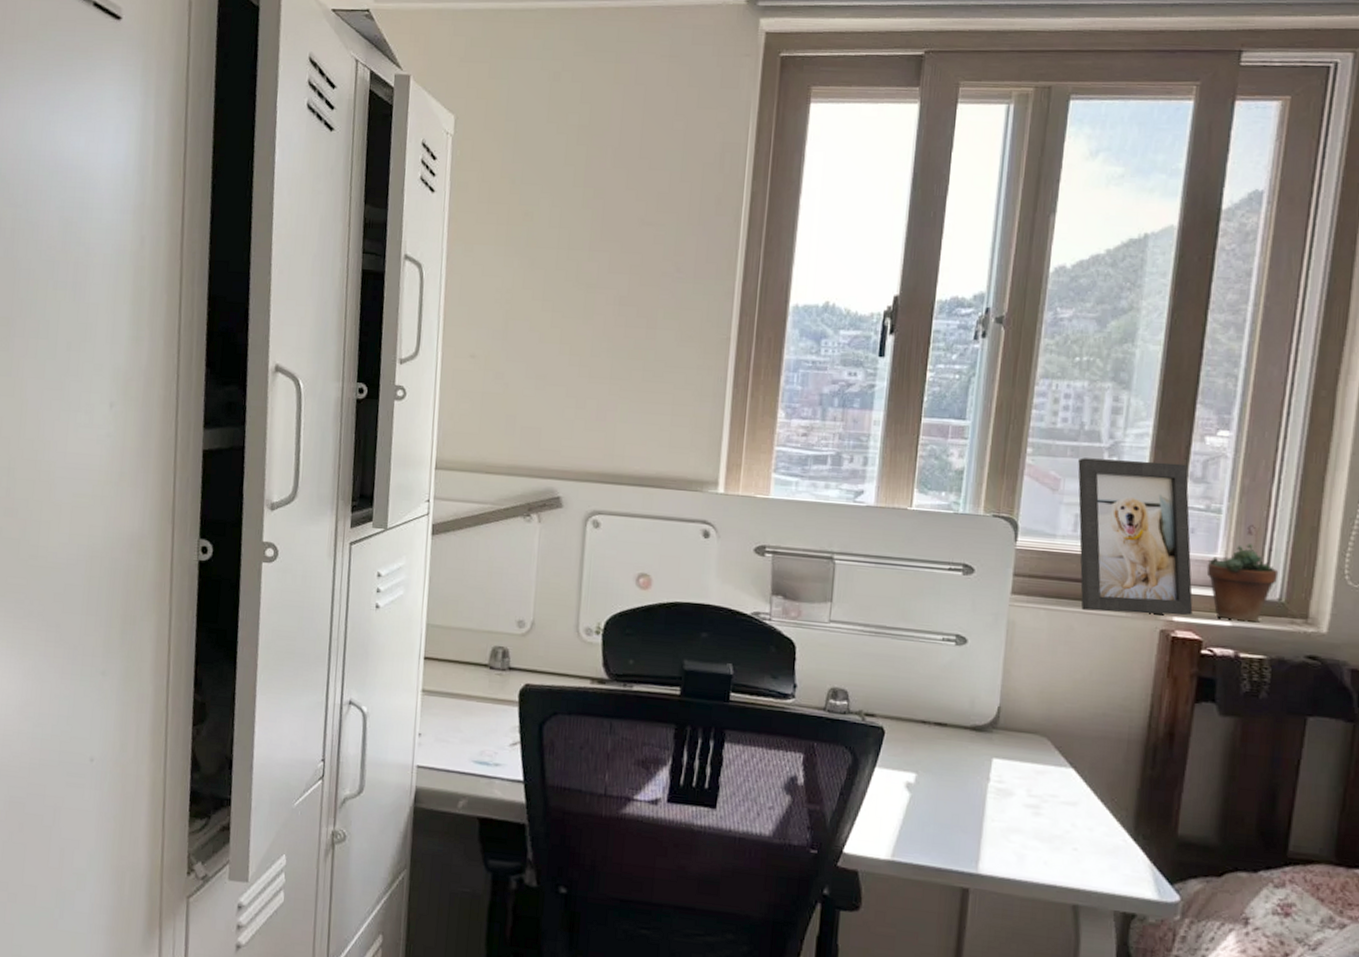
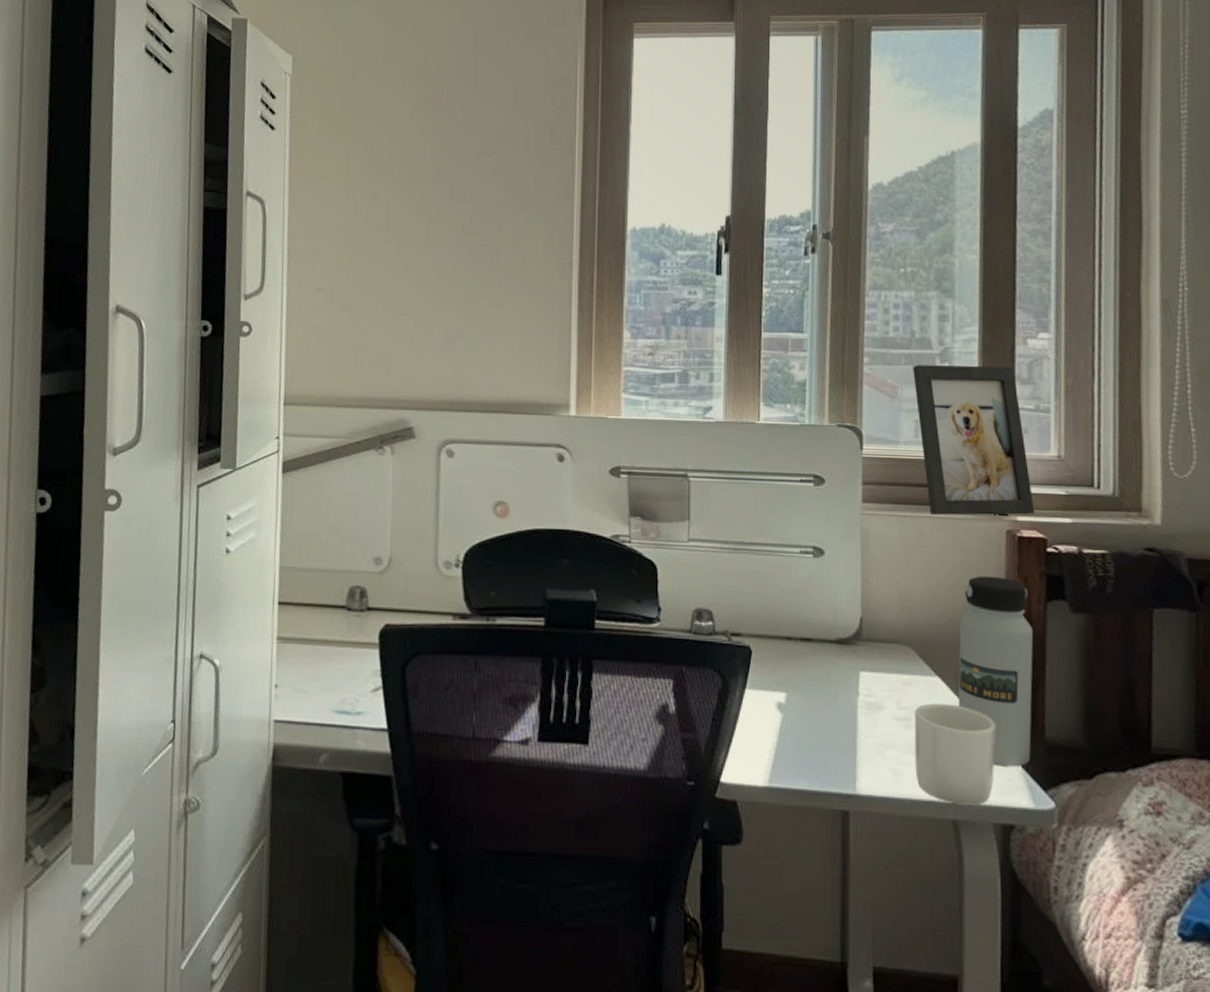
mug: none [1039,793,1127,893] -> present [914,703,996,805]
water bottle: none [1090,673,1177,860] -> present [958,575,1034,767]
succulent plant: present [1206,524,1279,622] -> none [1042,422,1110,518]

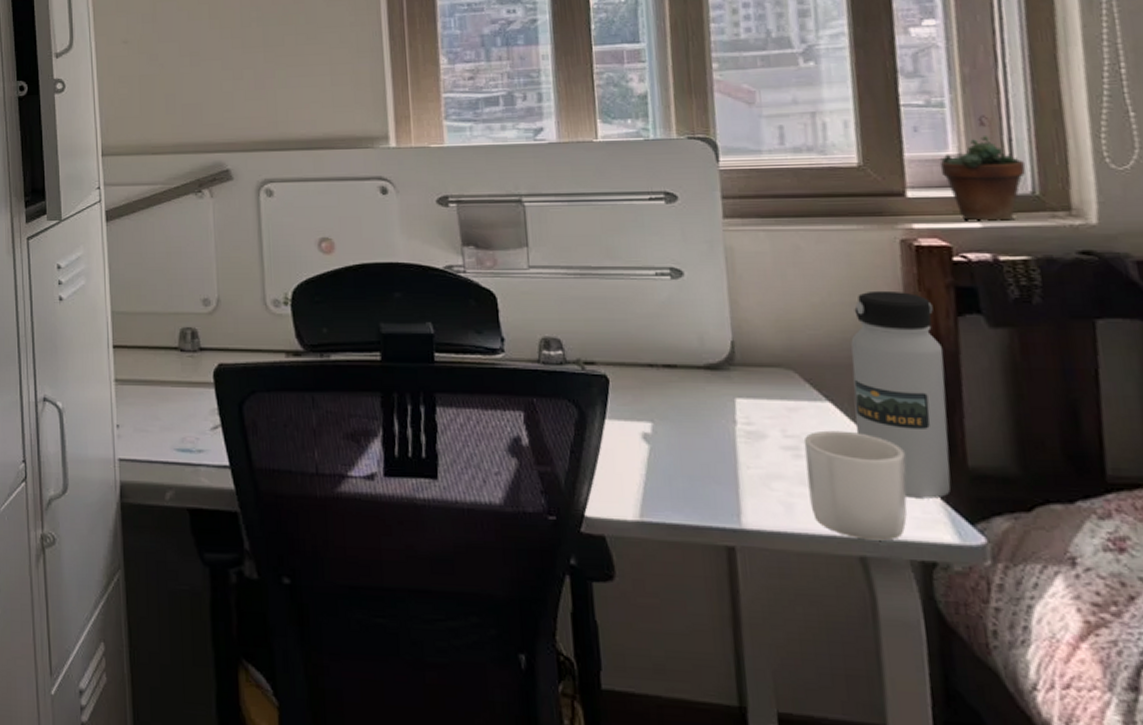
picture frame: present [913,365,1035,516] -> none [771,59,934,227]
succulent plant: none [1042,422,1110,518] -> present [939,114,1026,221]

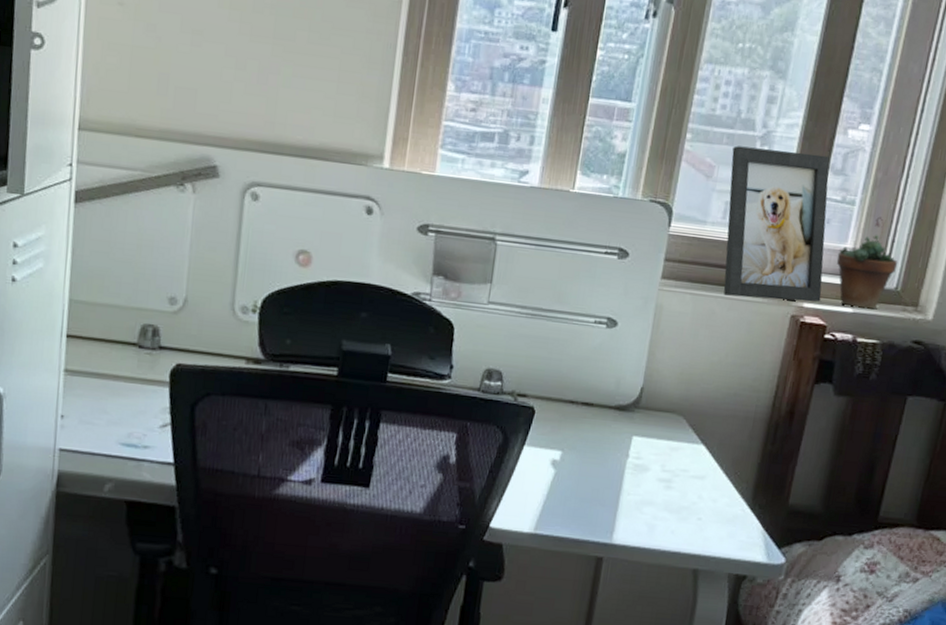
picture frame: none [771,59,934,227] -> present [723,145,830,302]
mug: present [803,430,907,541] -> none [667,468,747,558]
water bottle: present [850,290,952,499] -> none [716,356,800,527]

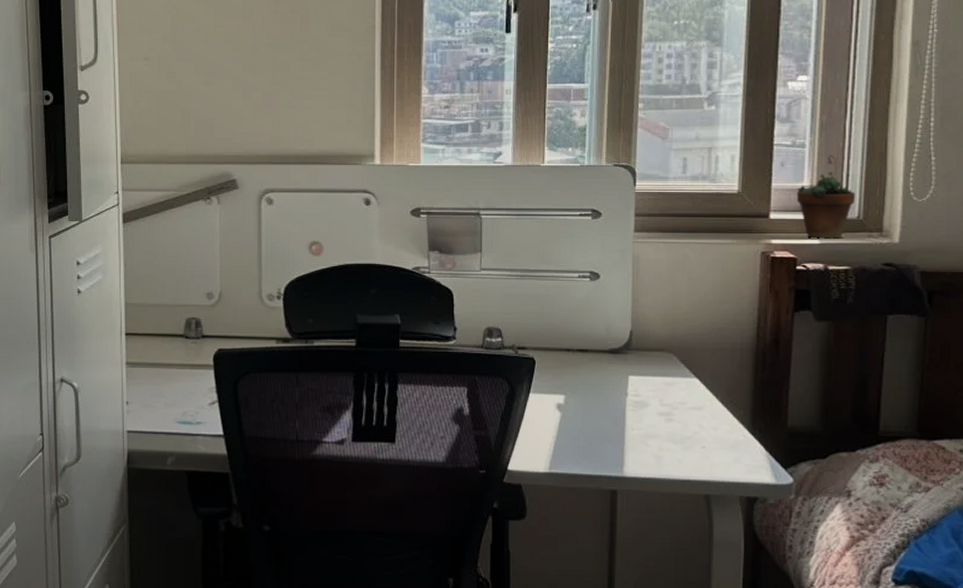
picture frame: present [723,145,830,302] -> none [683,107,787,241]

